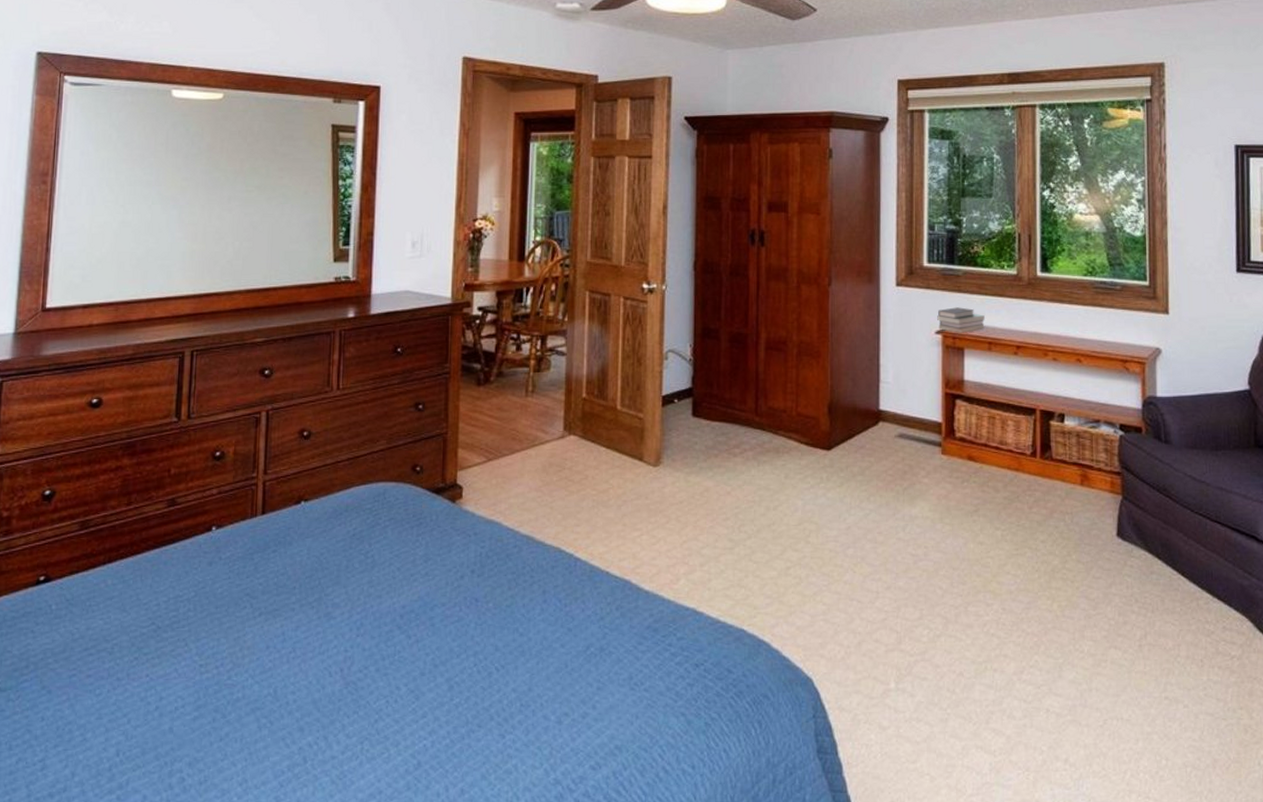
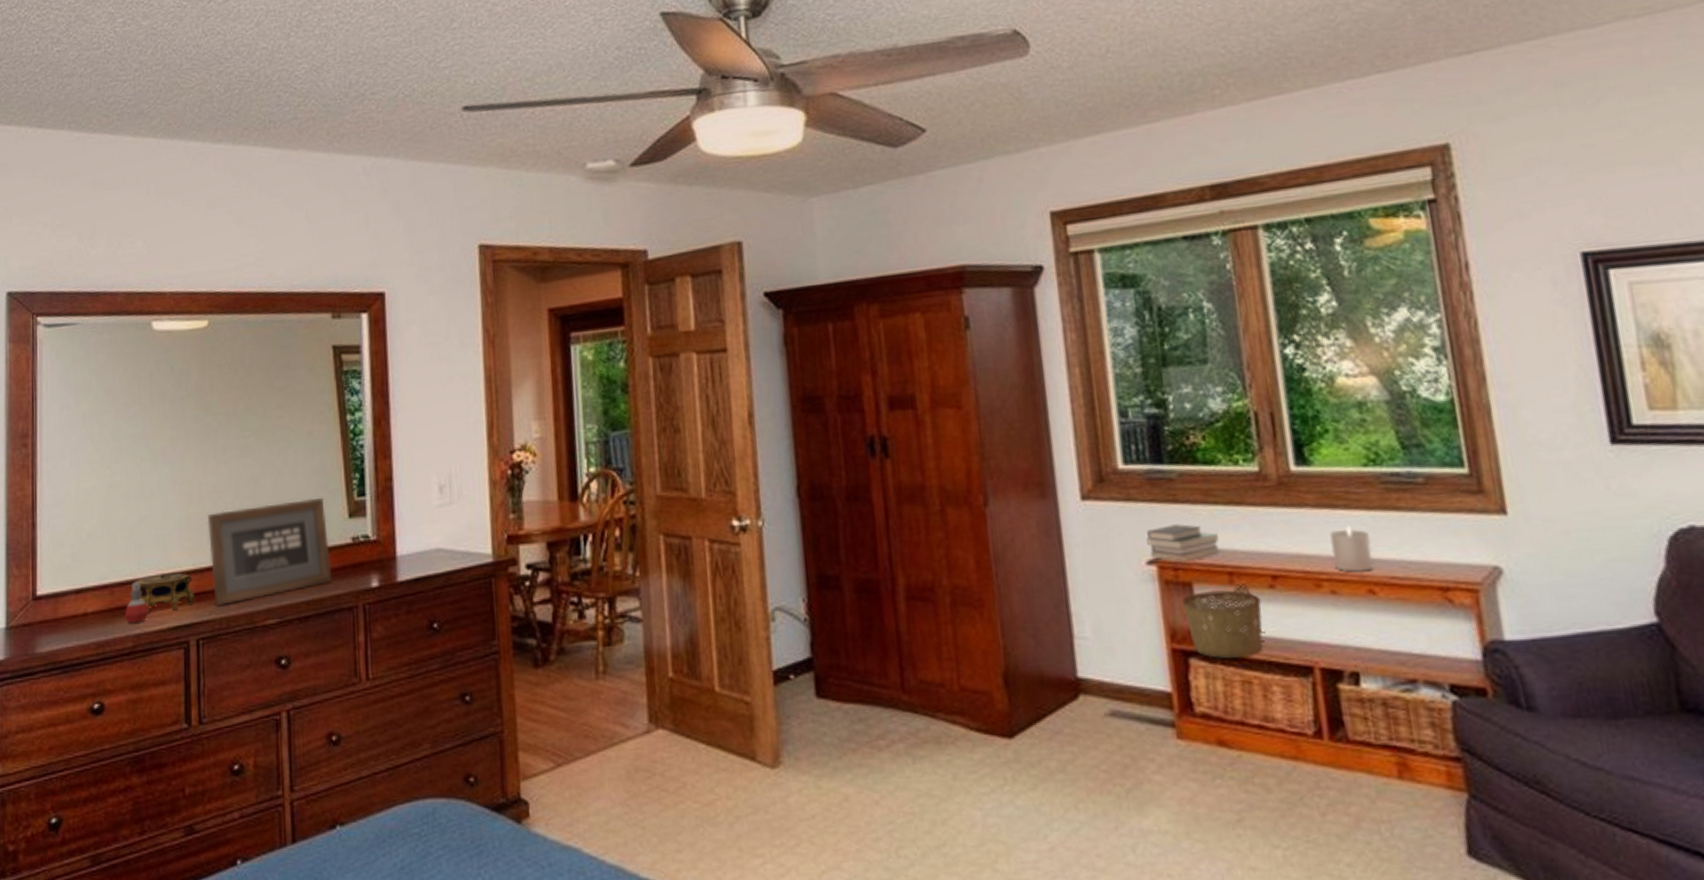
perfume bottle: none [126,302,150,336] -> present [124,582,149,624]
clock: none [134,296,193,327] -> present [131,572,195,611]
picture frame: none [208,244,315,326] -> present [207,497,333,606]
basket: none [955,351,1008,401] -> present [1181,584,1263,659]
candle: none [1056,315,1083,347] -> present [1329,525,1373,573]

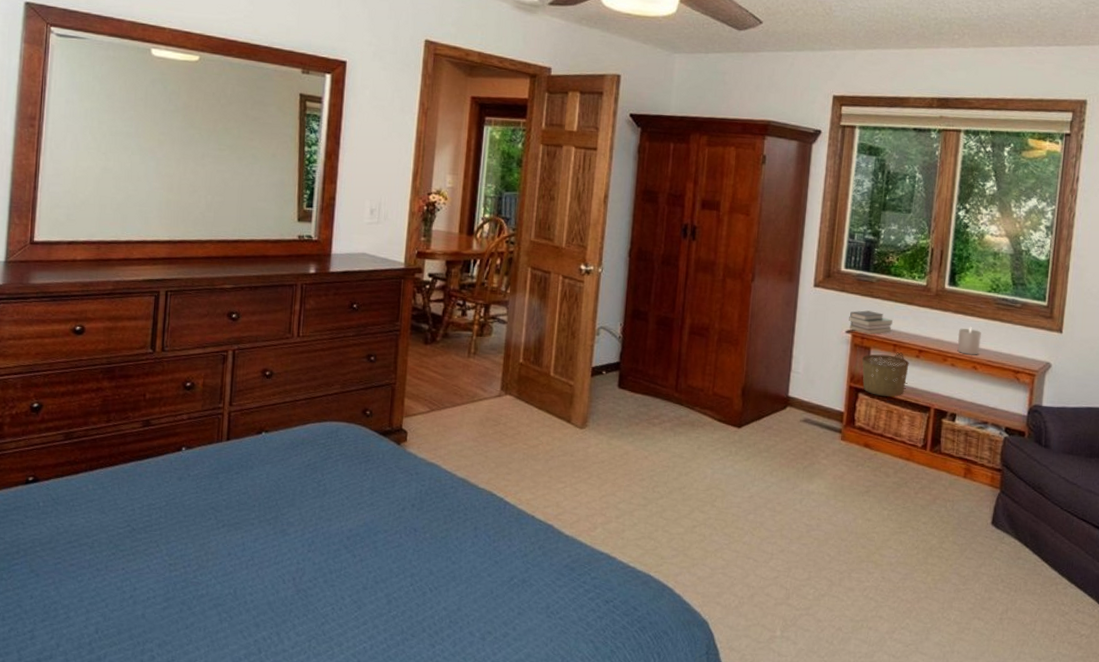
perfume bottle: present [124,582,149,624] -> none [107,243,129,273]
clock: present [131,572,195,611] -> none [114,239,168,268]
picture frame: present [207,497,333,606] -> none [182,201,280,270]

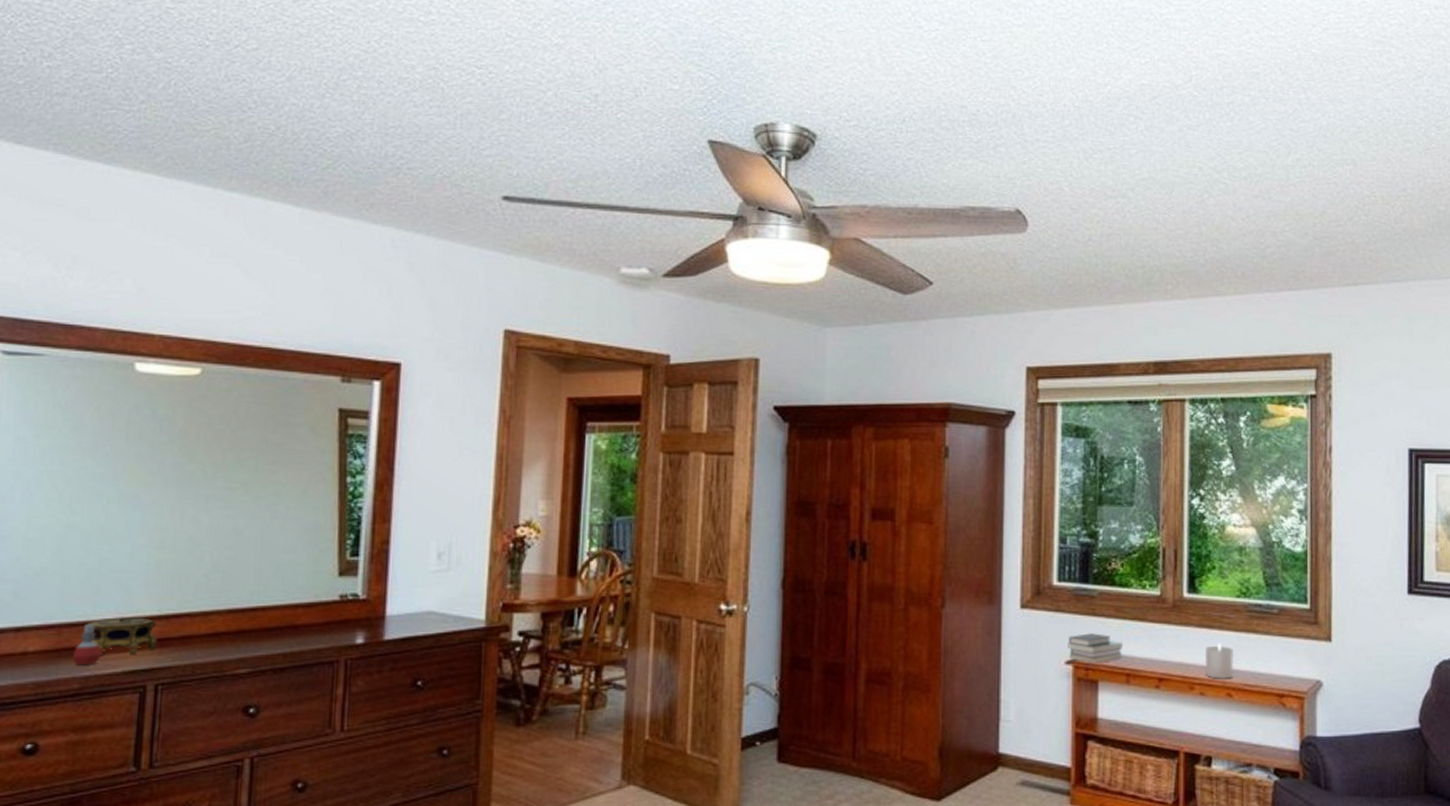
perfume bottle: none [107,243,129,273] -> present [71,625,102,666]
clock: none [114,239,168,268] -> present [81,617,158,655]
basket: present [861,352,909,397] -> none [1088,684,1148,742]

